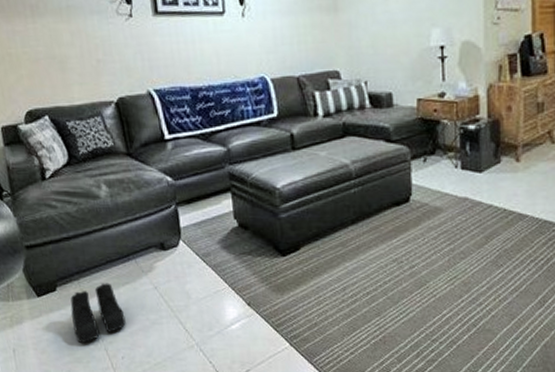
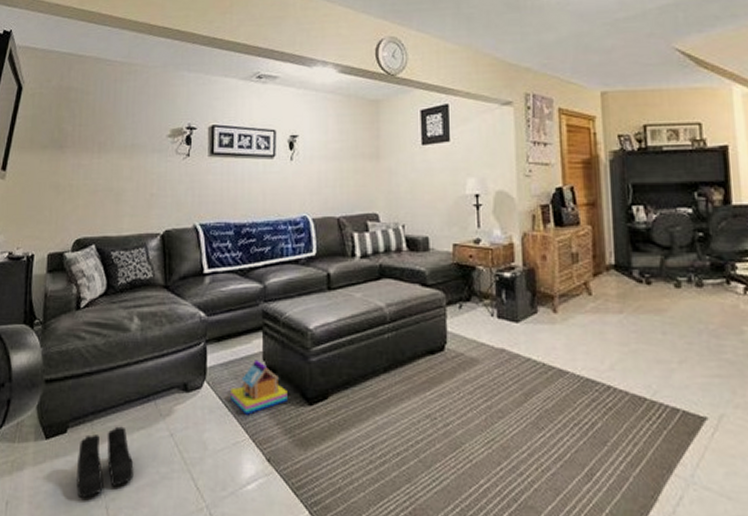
toy house: none [206,218,261,267] -> present [230,359,287,415]

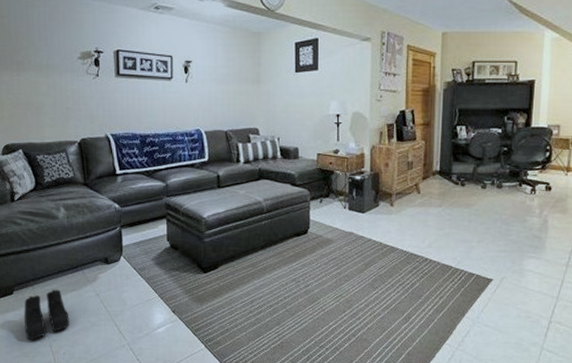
toy house: present [230,359,287,415] -> none [142,240,187,280]

